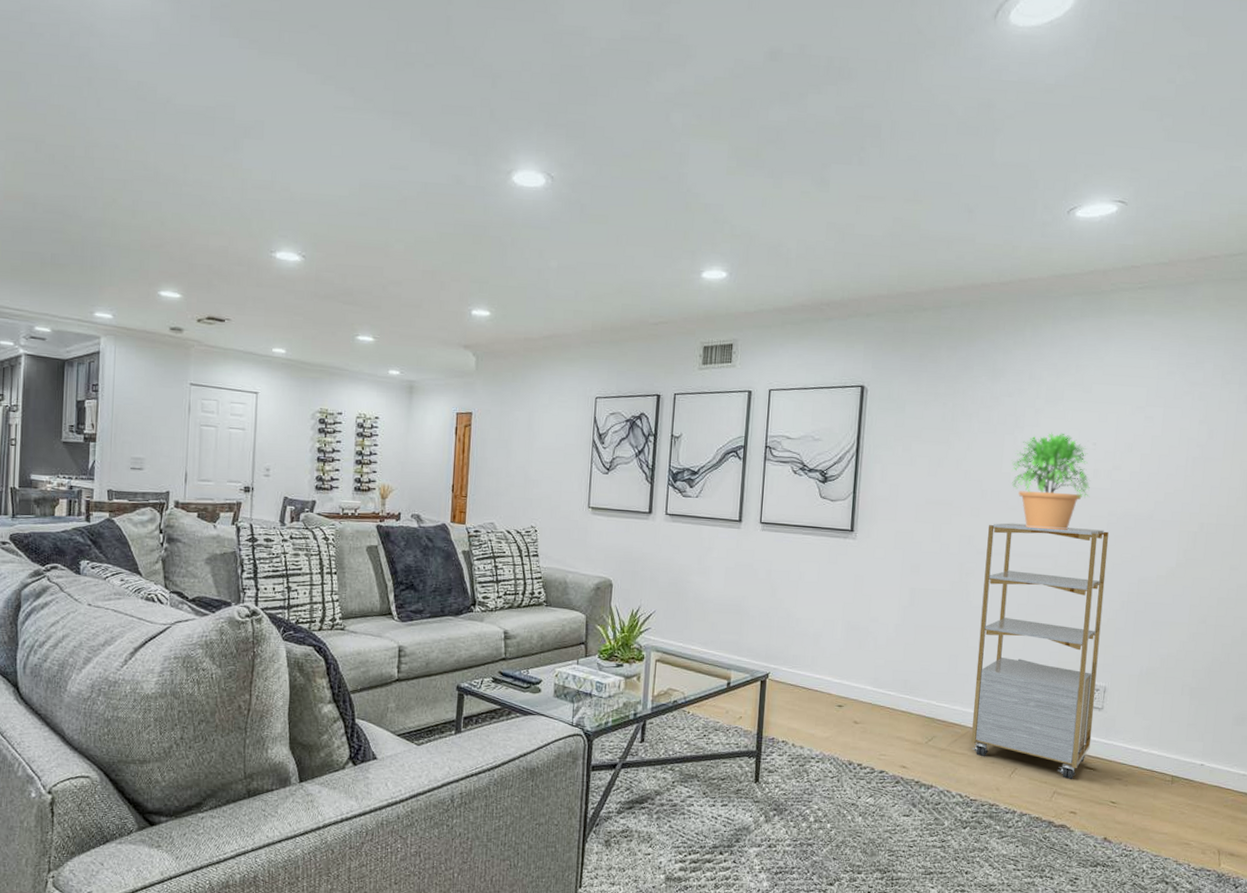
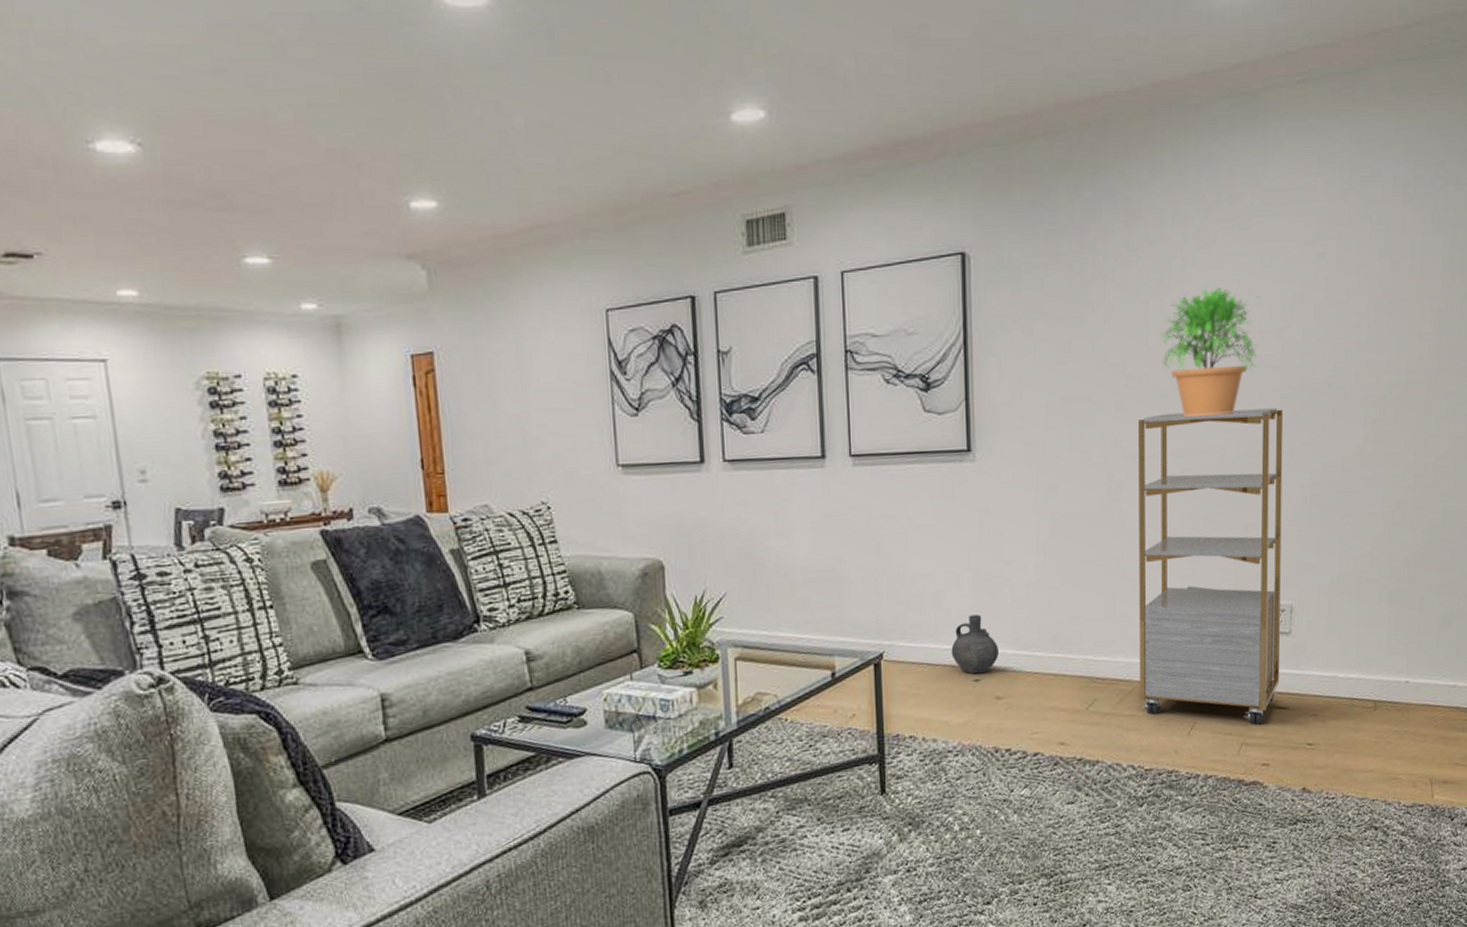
ceramic jug: none [822,655,861,702] -> present [951,614,1000,674]

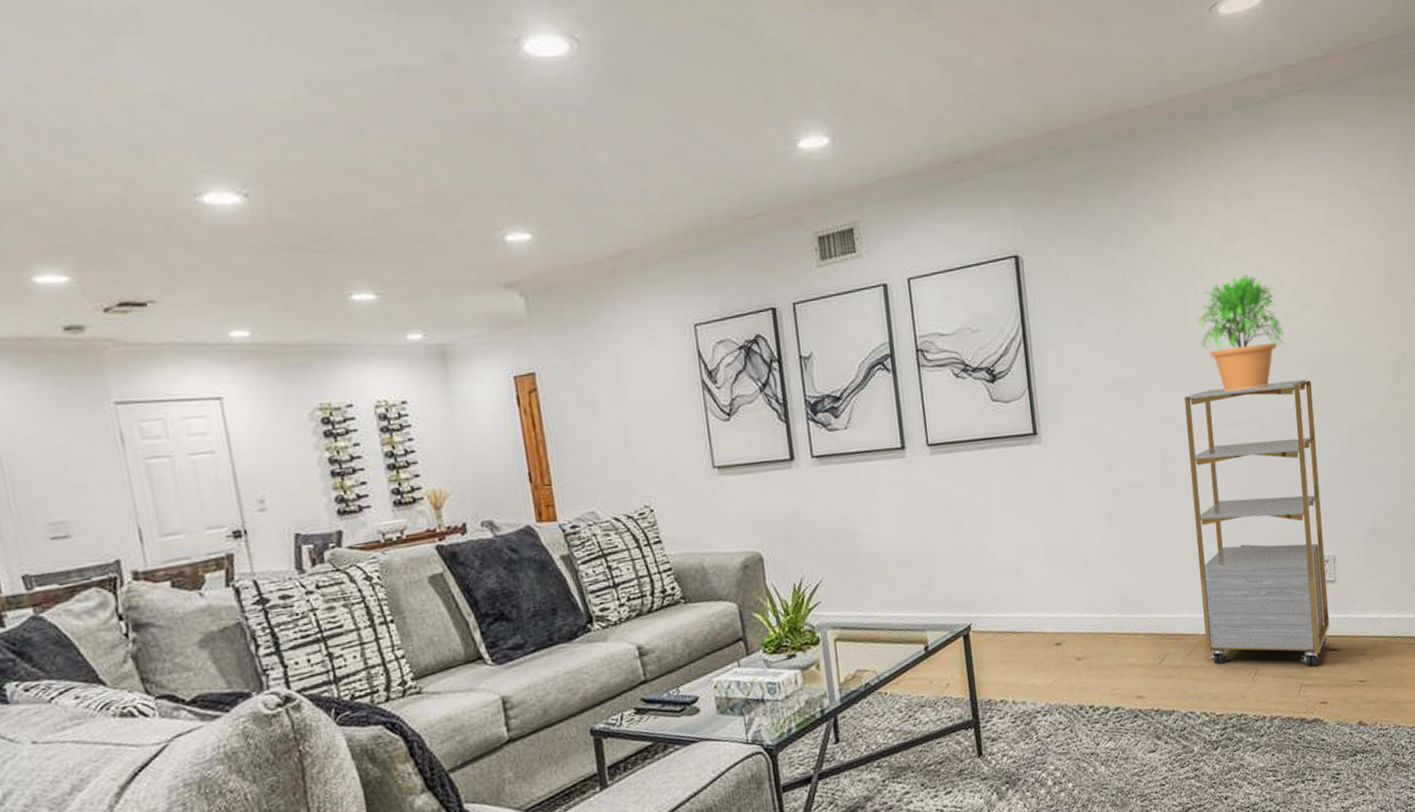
ceramic jug: present [951,614,1000,674] -> none [1032,583,1077,639]

